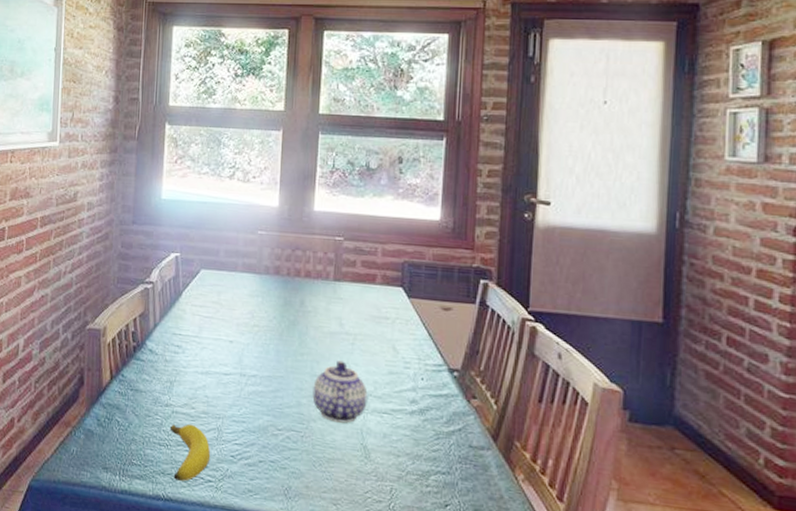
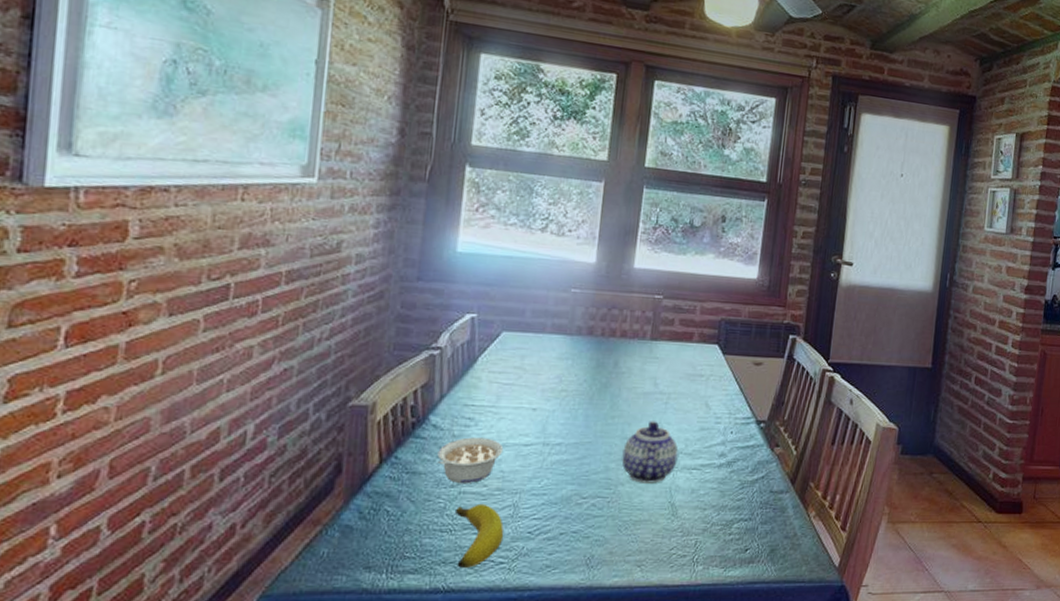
legume: none [154,363,207,405] -> present [437,437,504,483]

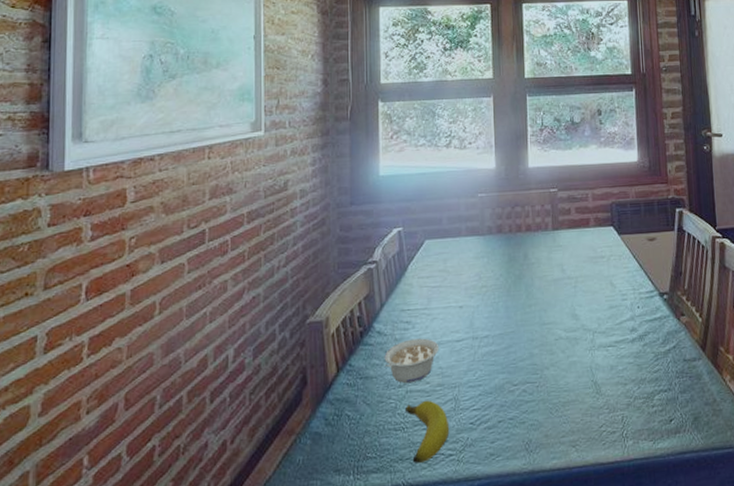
teapot: present [622,421,678,483] -> none [543,305,593,365]

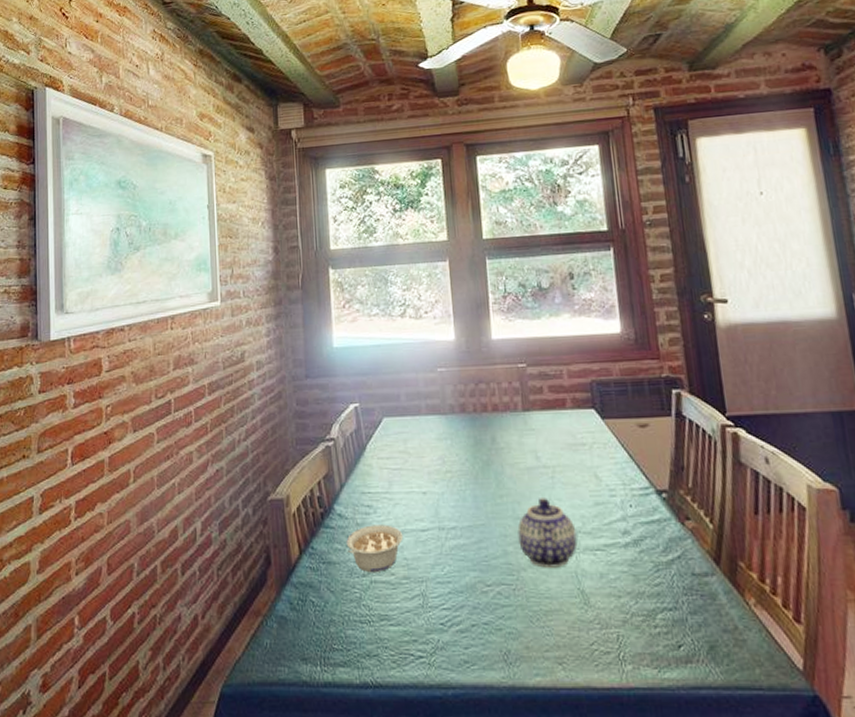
banana: present [406,400,450,463] -> none [371,593,419,661]
teapot: none [543,305,593,365] -> present [517,498,577,568]

